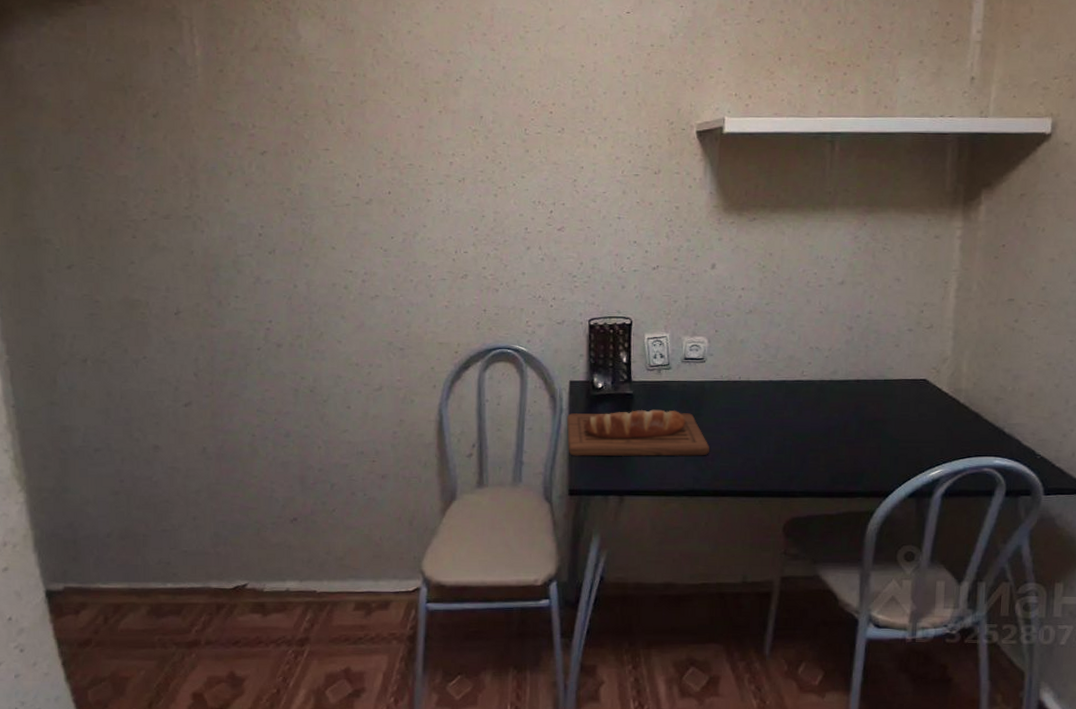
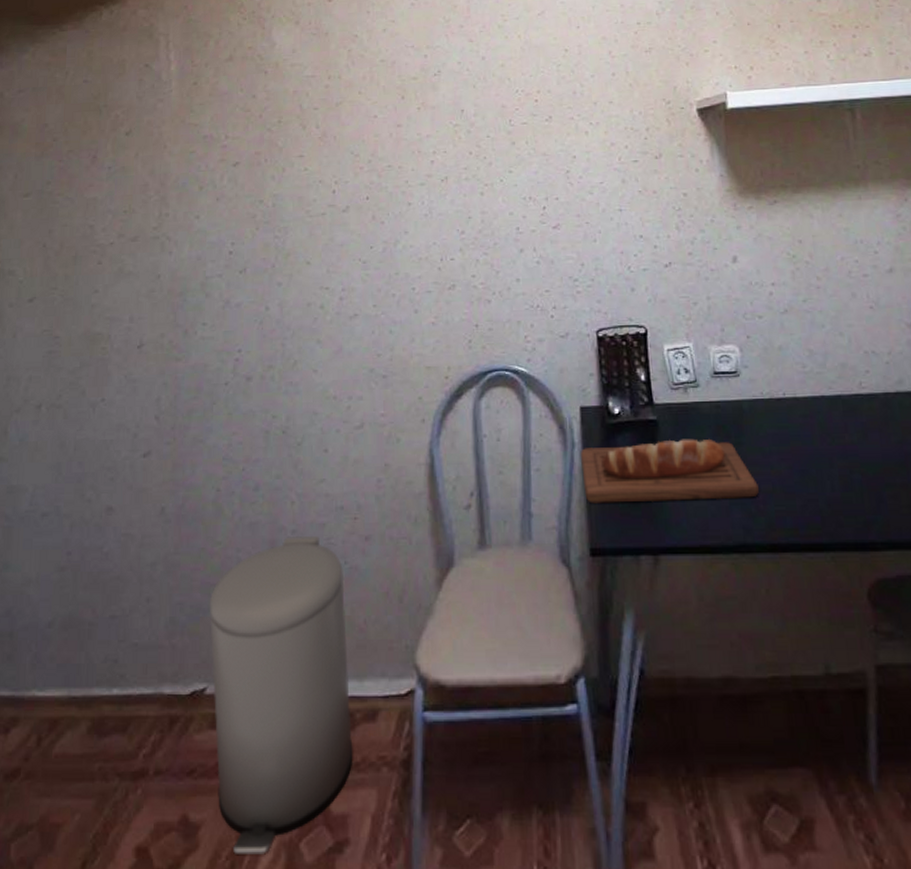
pedal bin: none [248,473,369,699] -> present [209,535,353,856]

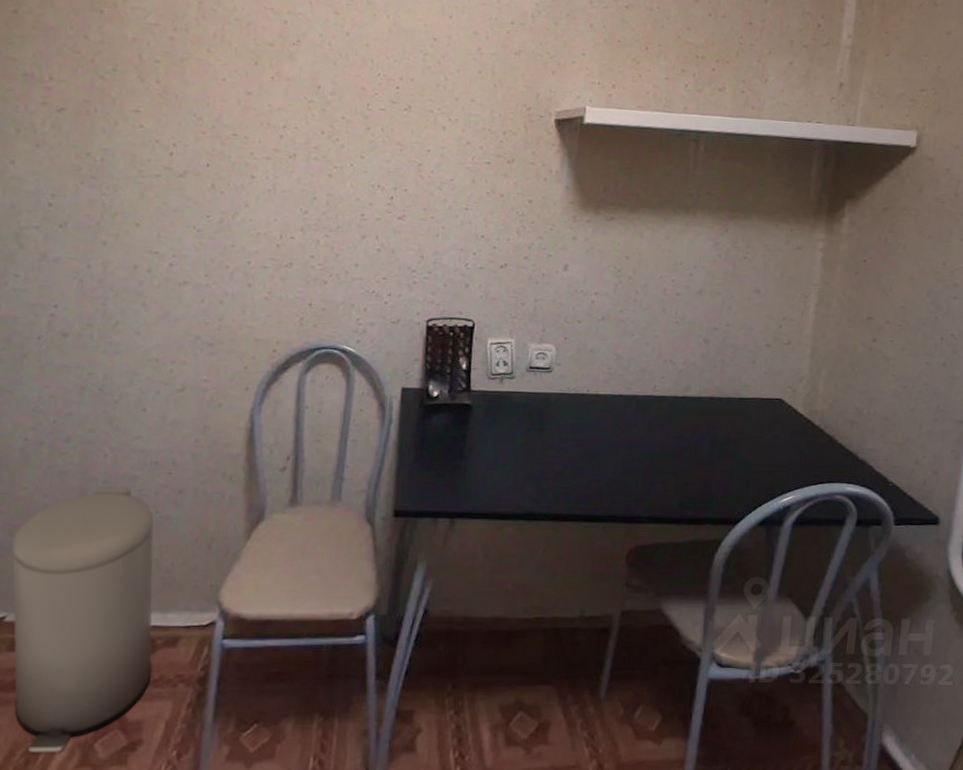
bread loaf: present [581,438,759,504] -> none [395,422,552,476]

